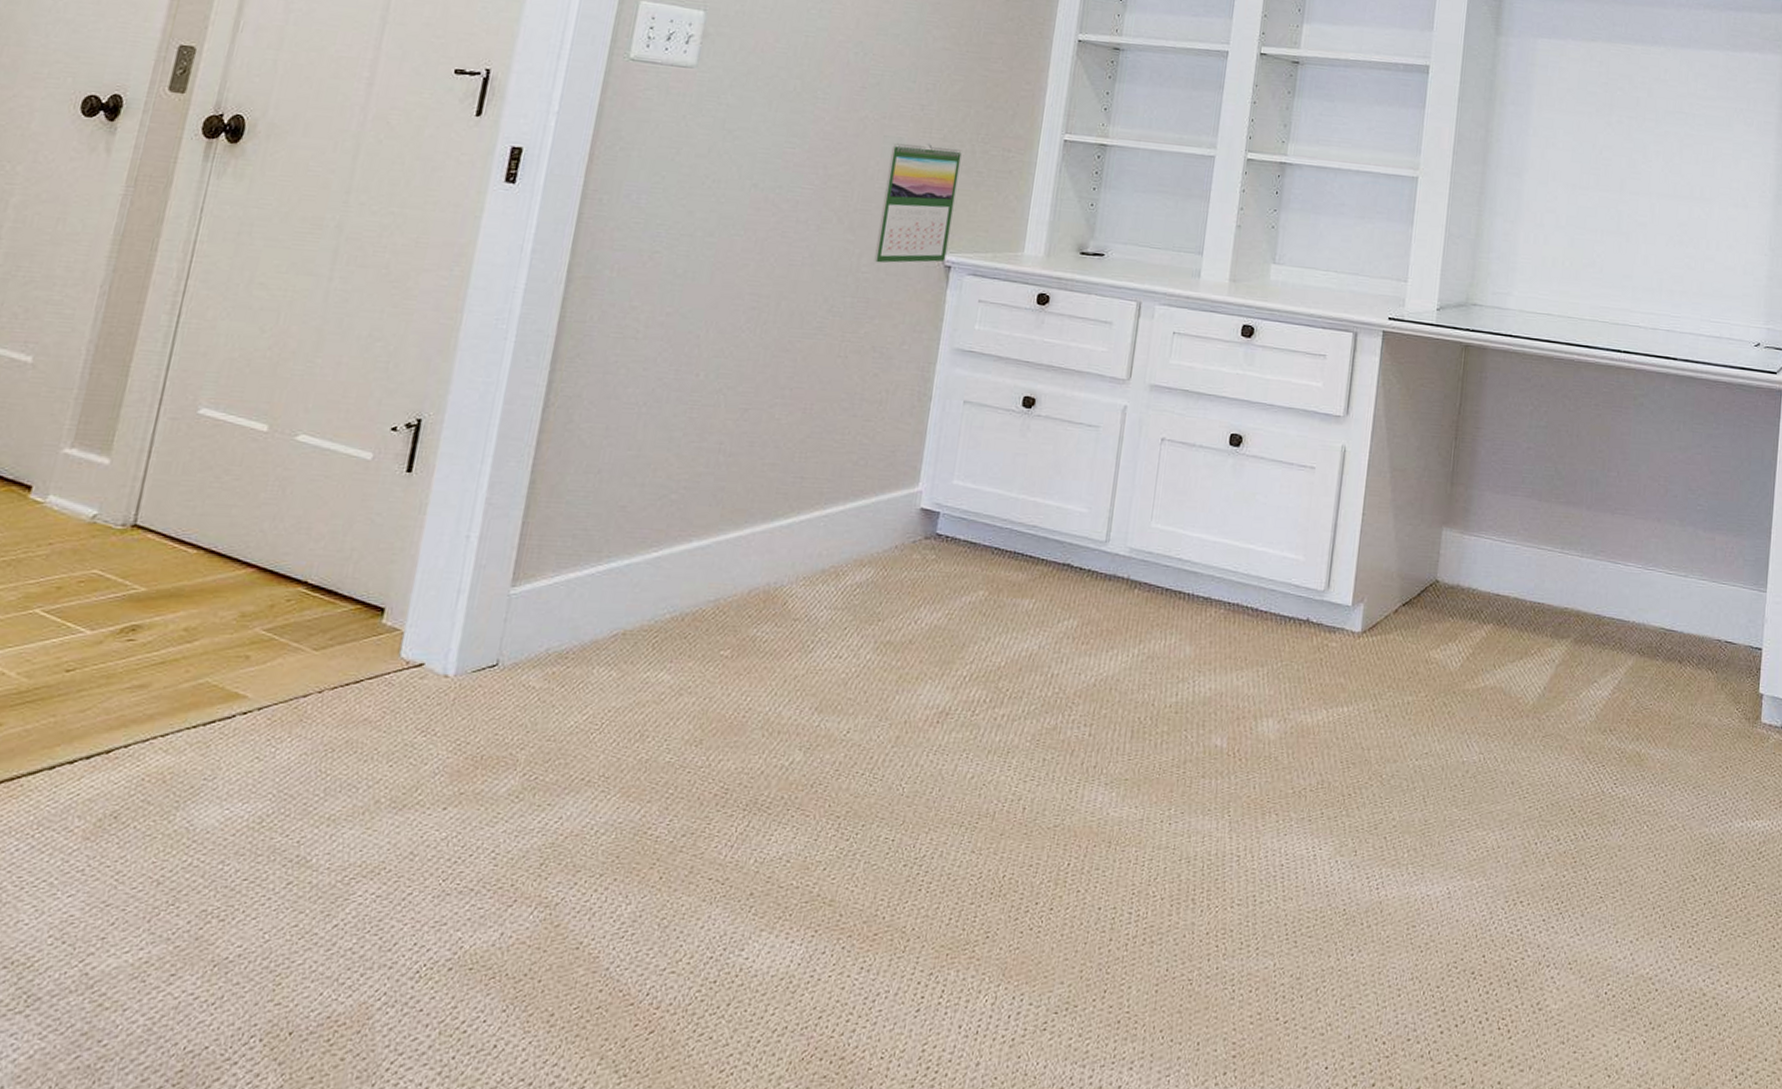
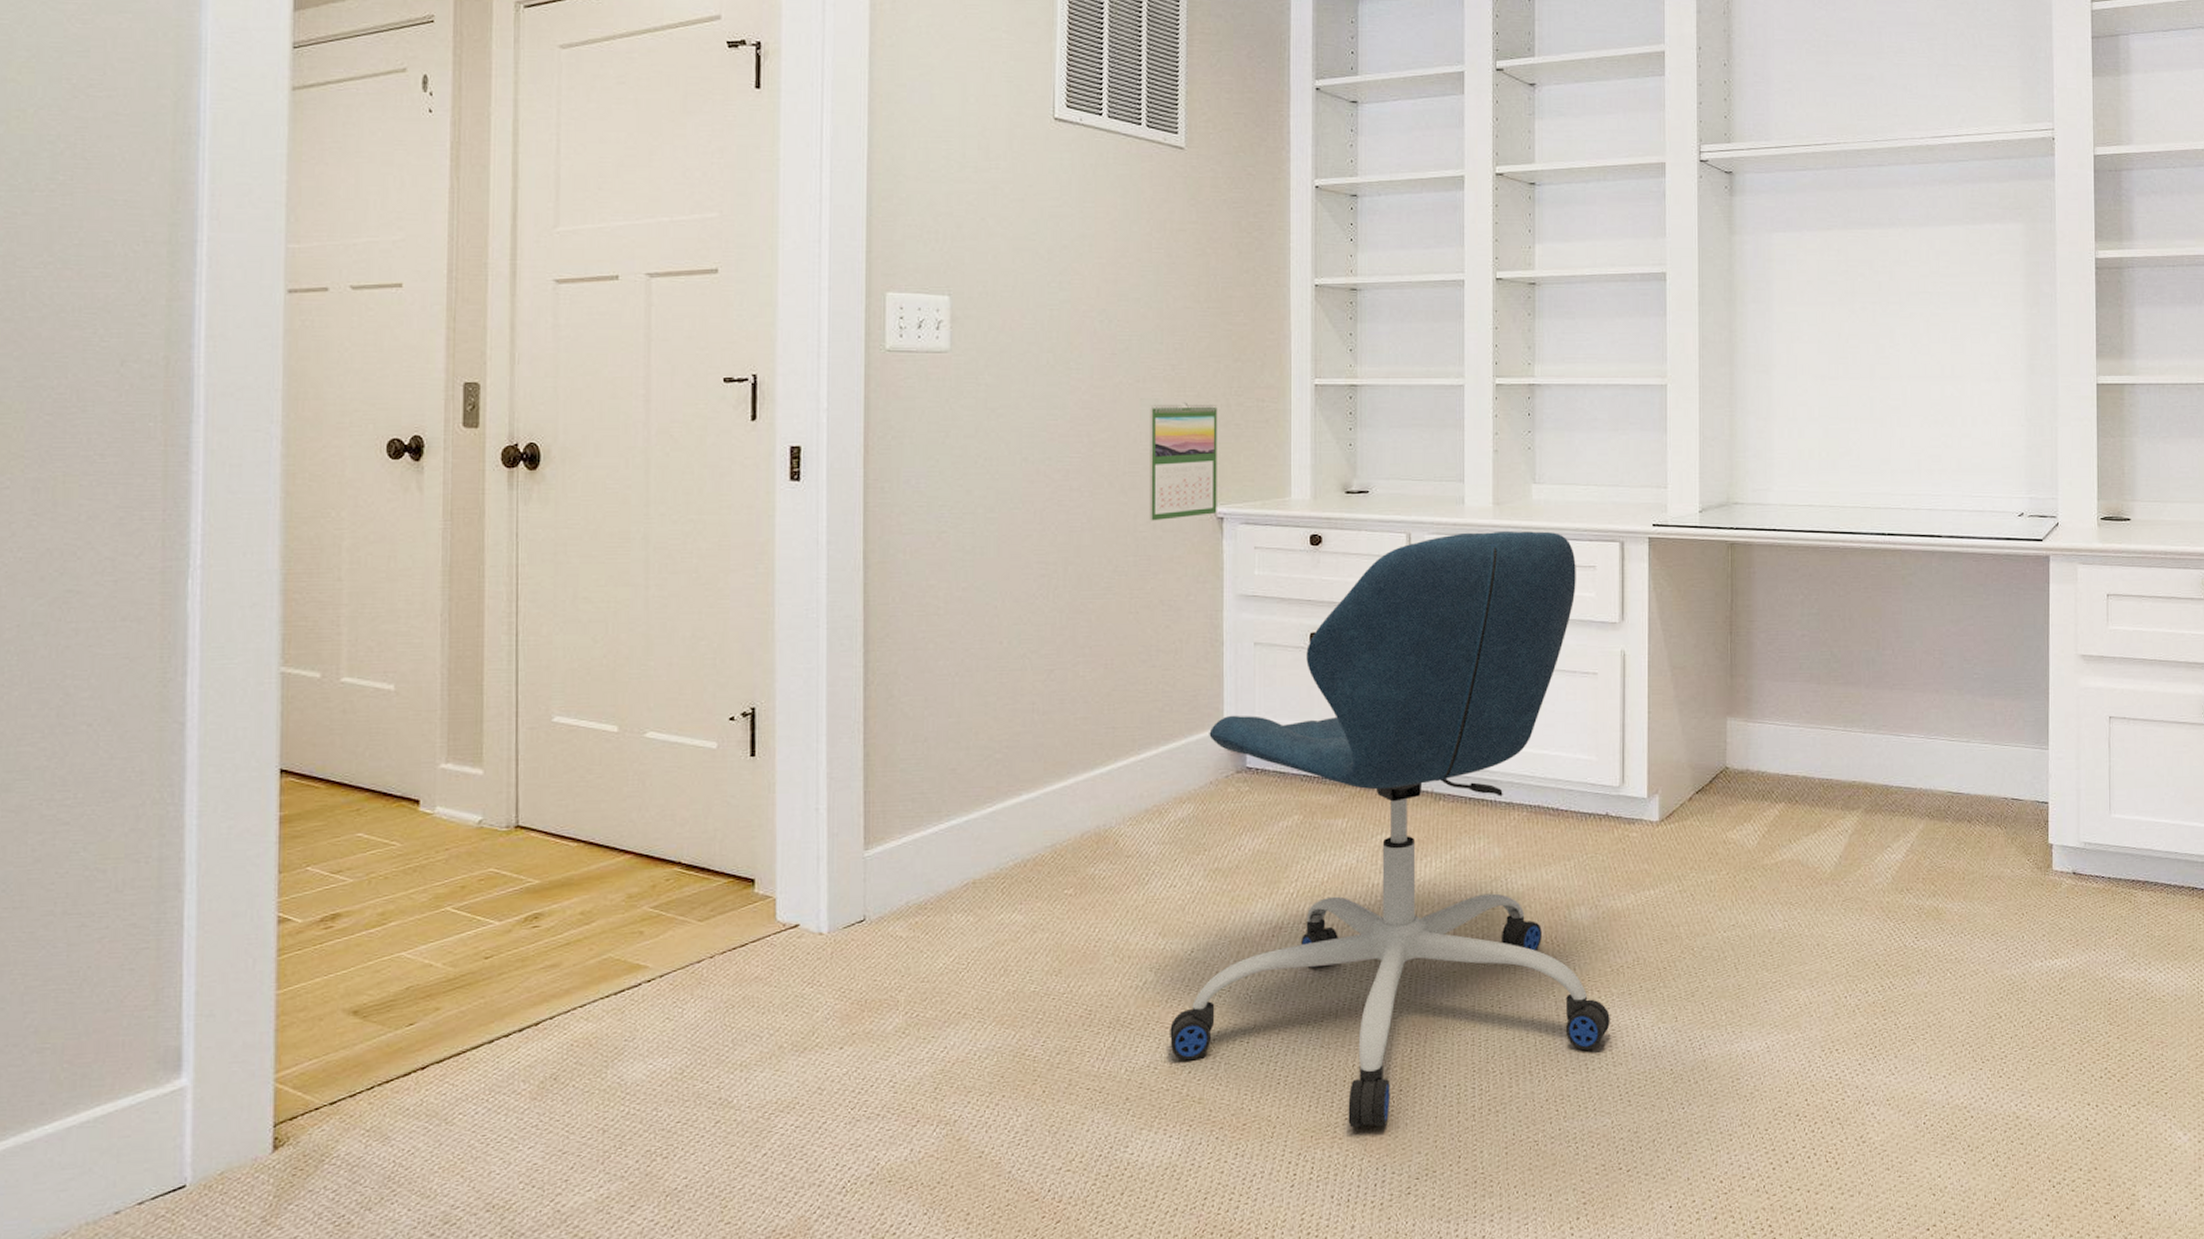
office chair: none [808,307,1307,948] -> present [1170,531,1610,1128]

